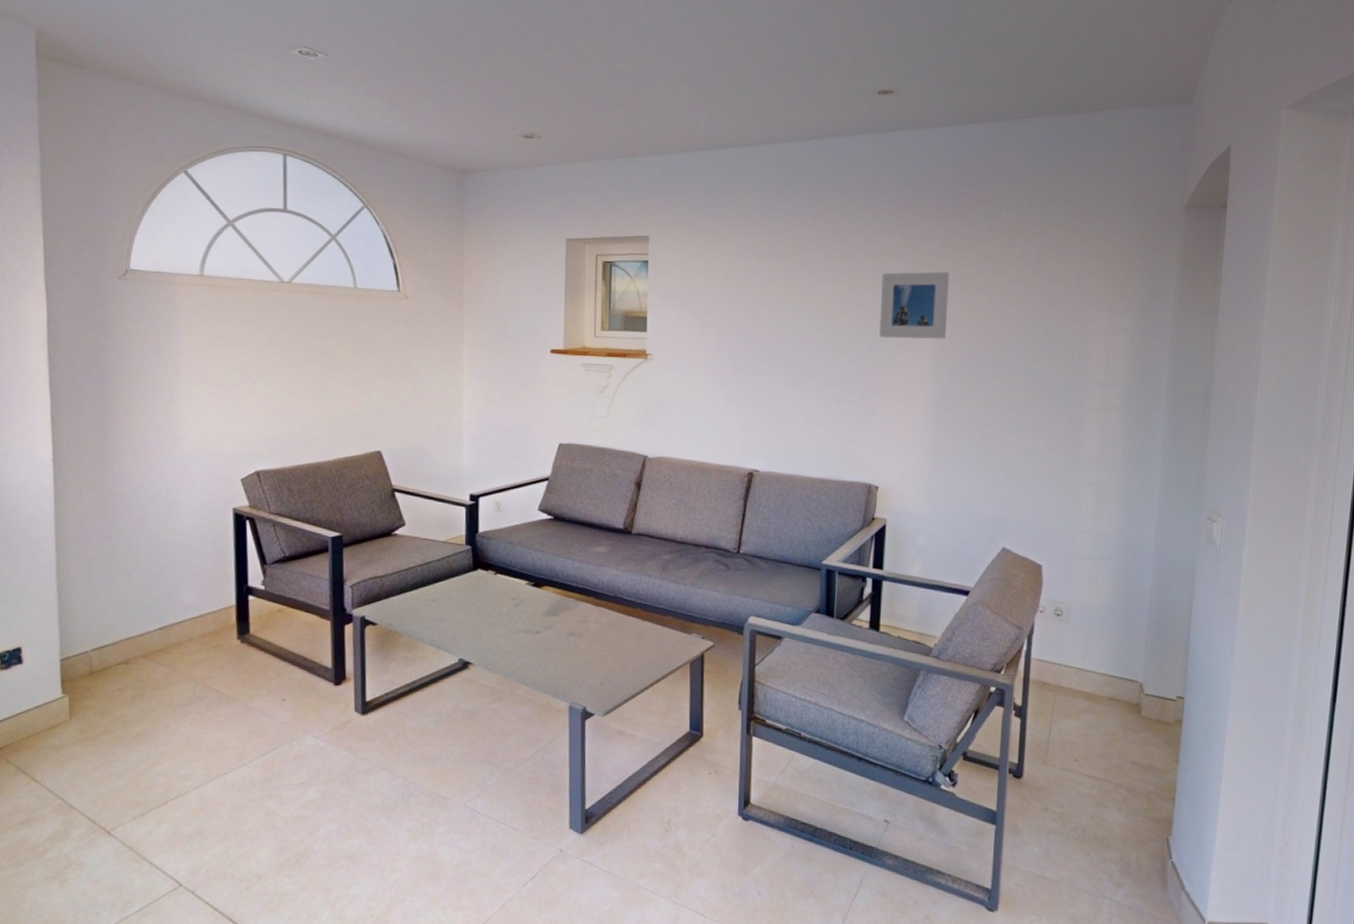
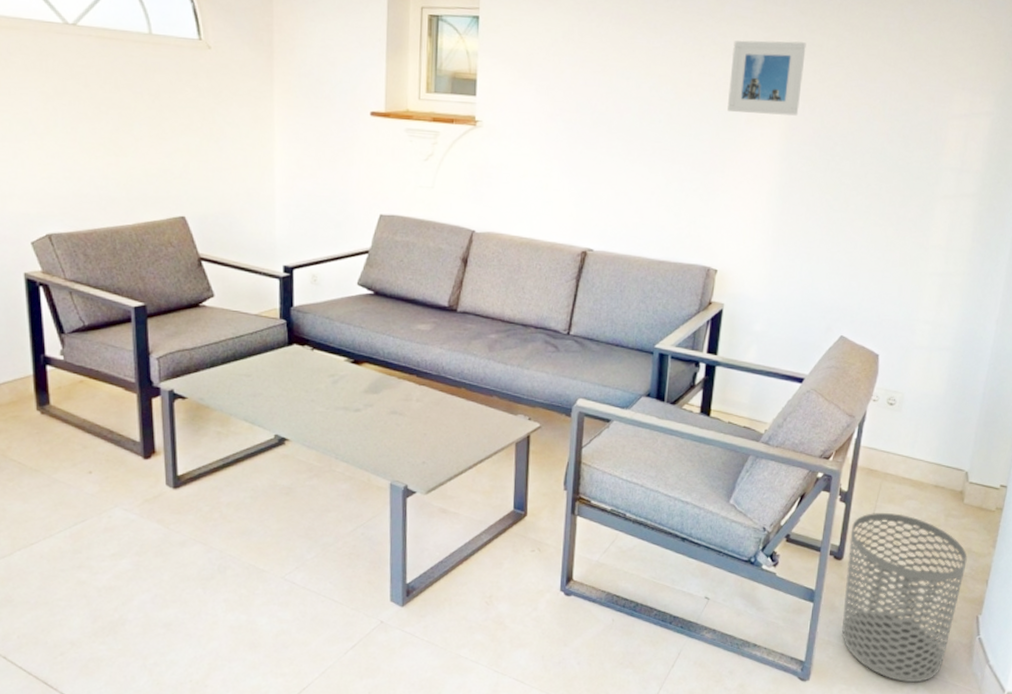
waste bin: none [1027,728,1151,912] -> present [842,513,967,683]

